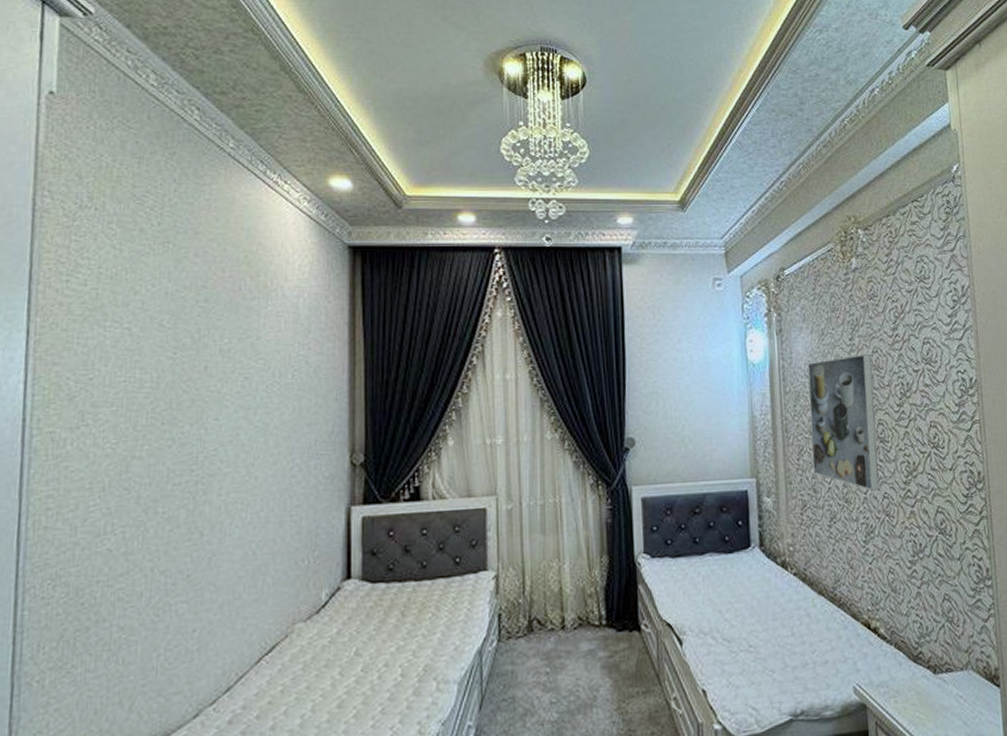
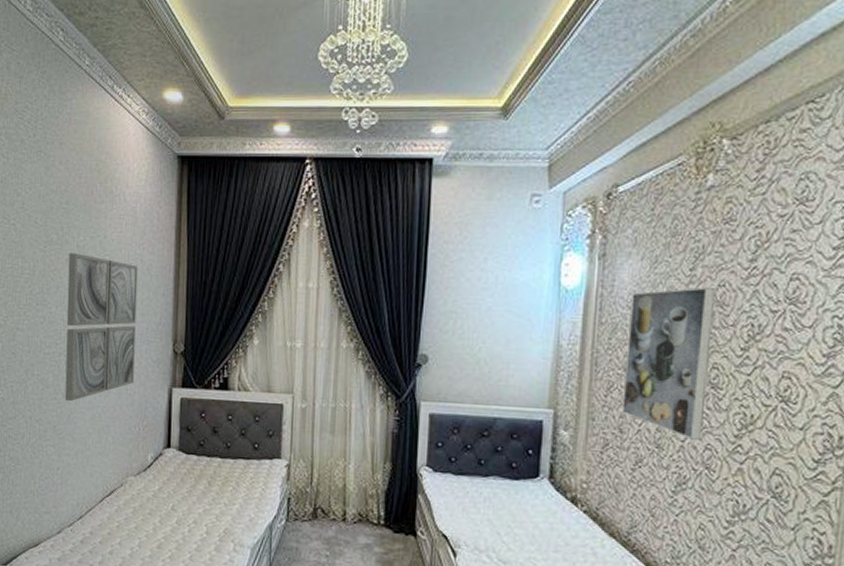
wall art: none [203,358,303,540] -> present [64,253,138,401]

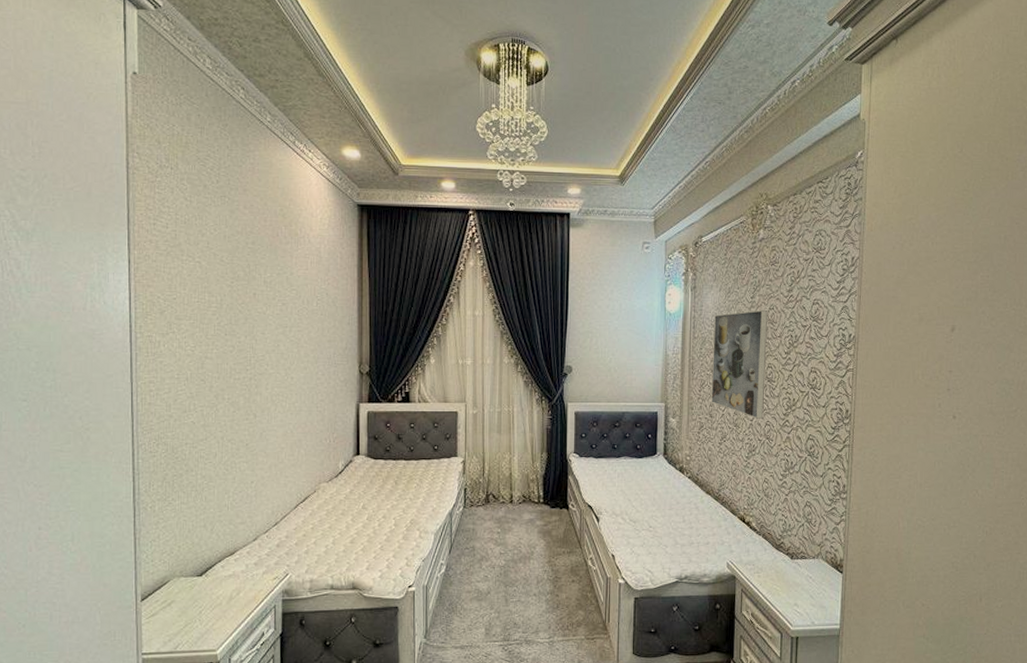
wall art: present [64,253,138,401] -> none [256,288,324,420]

